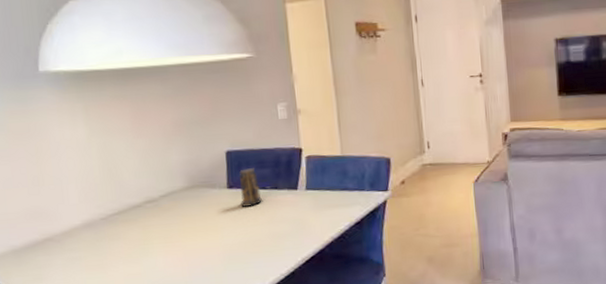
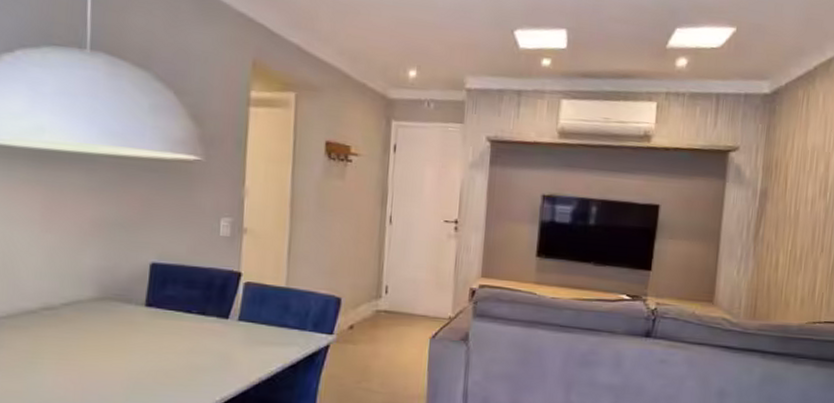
candle: present [239,168,262,207] -> none [158,286,185,331]

